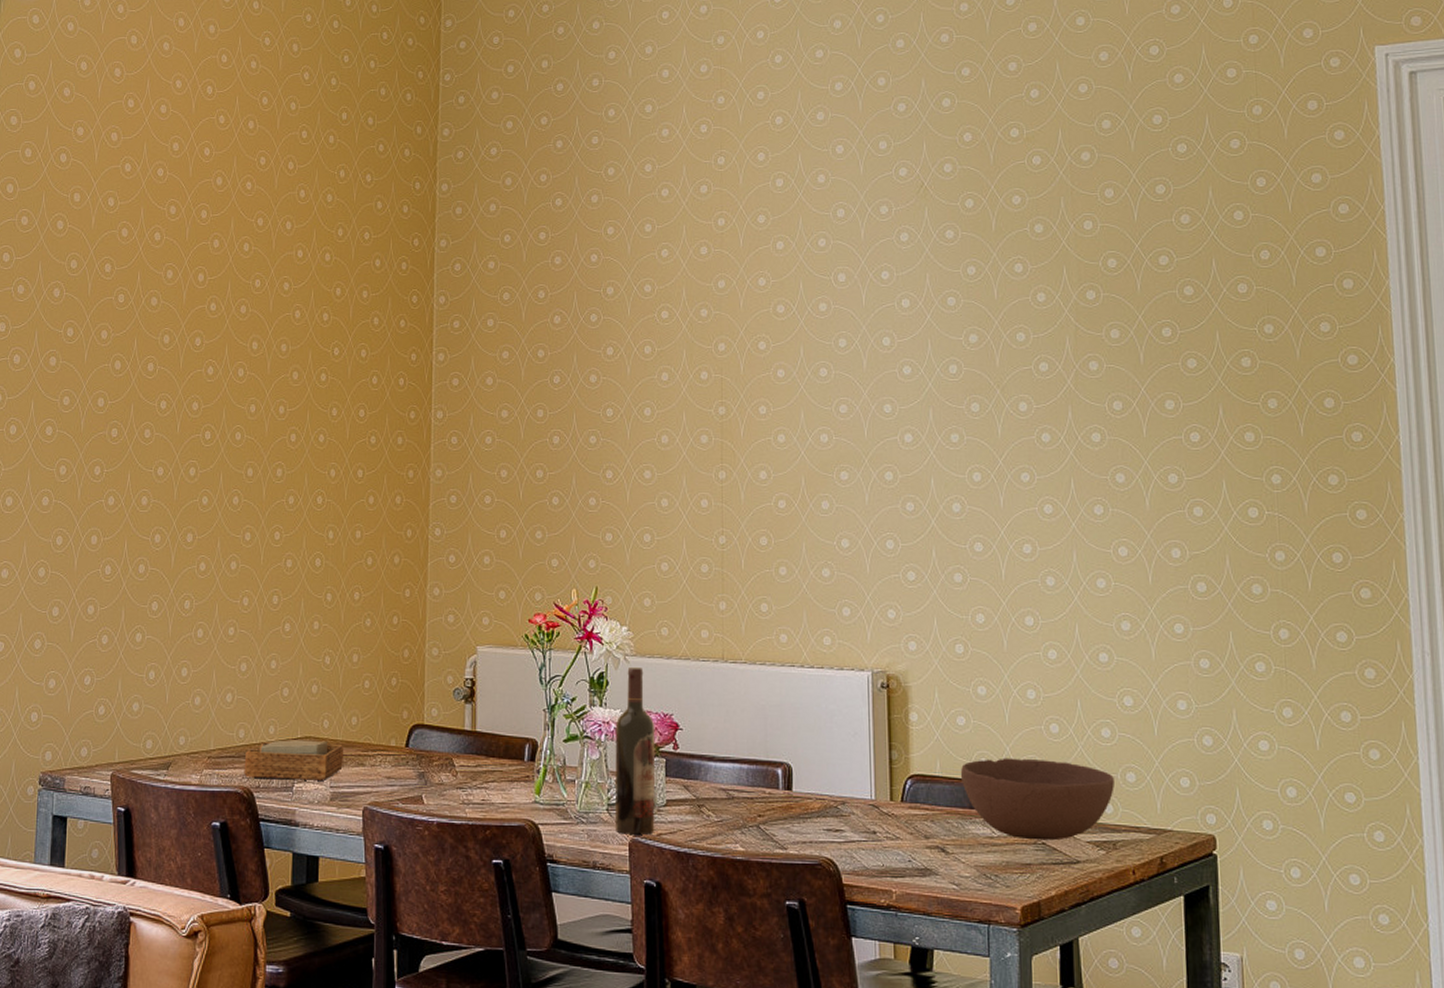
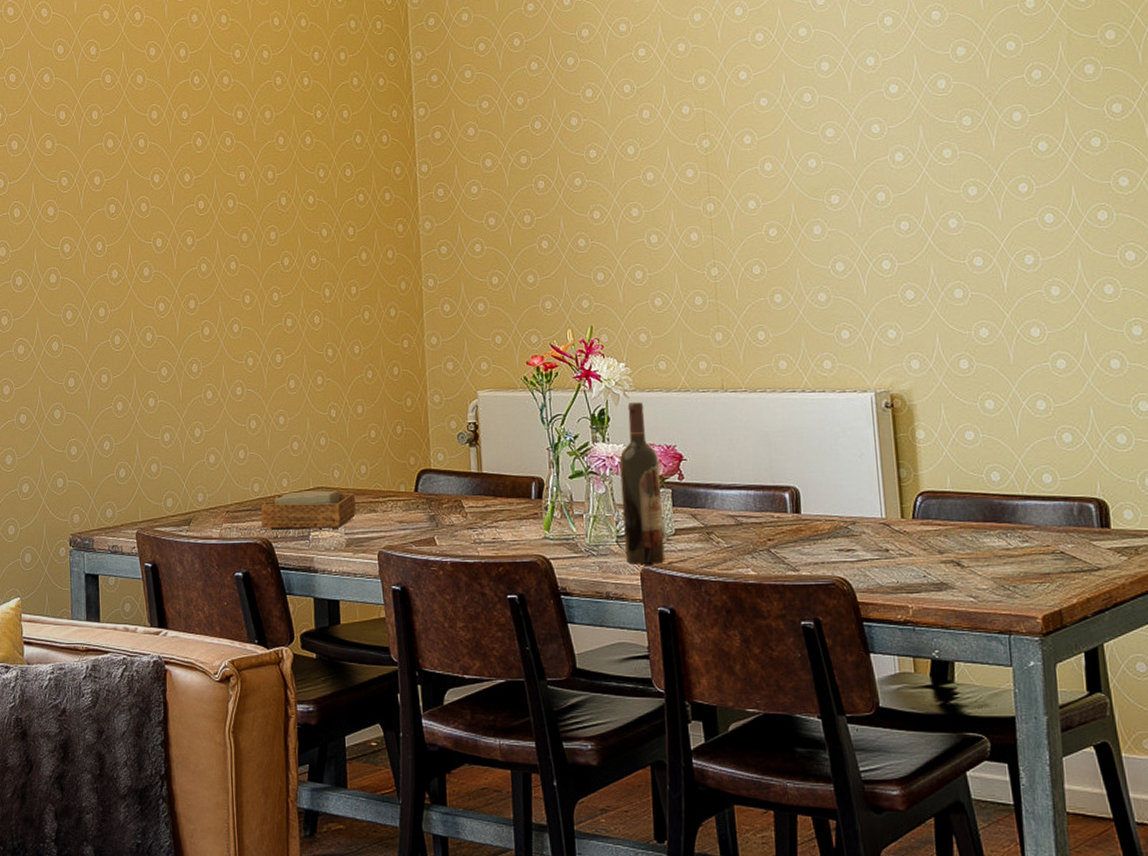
bowl: present [960,758,1114,841] -> none [971,469,1134,550]

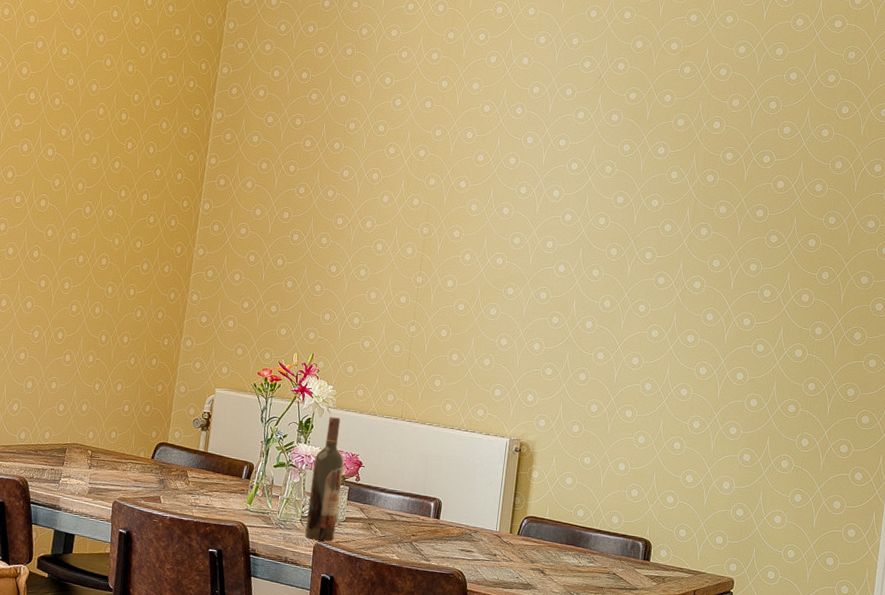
napkin holder: present [261,490,356,529] -> none [22,443,103,478]

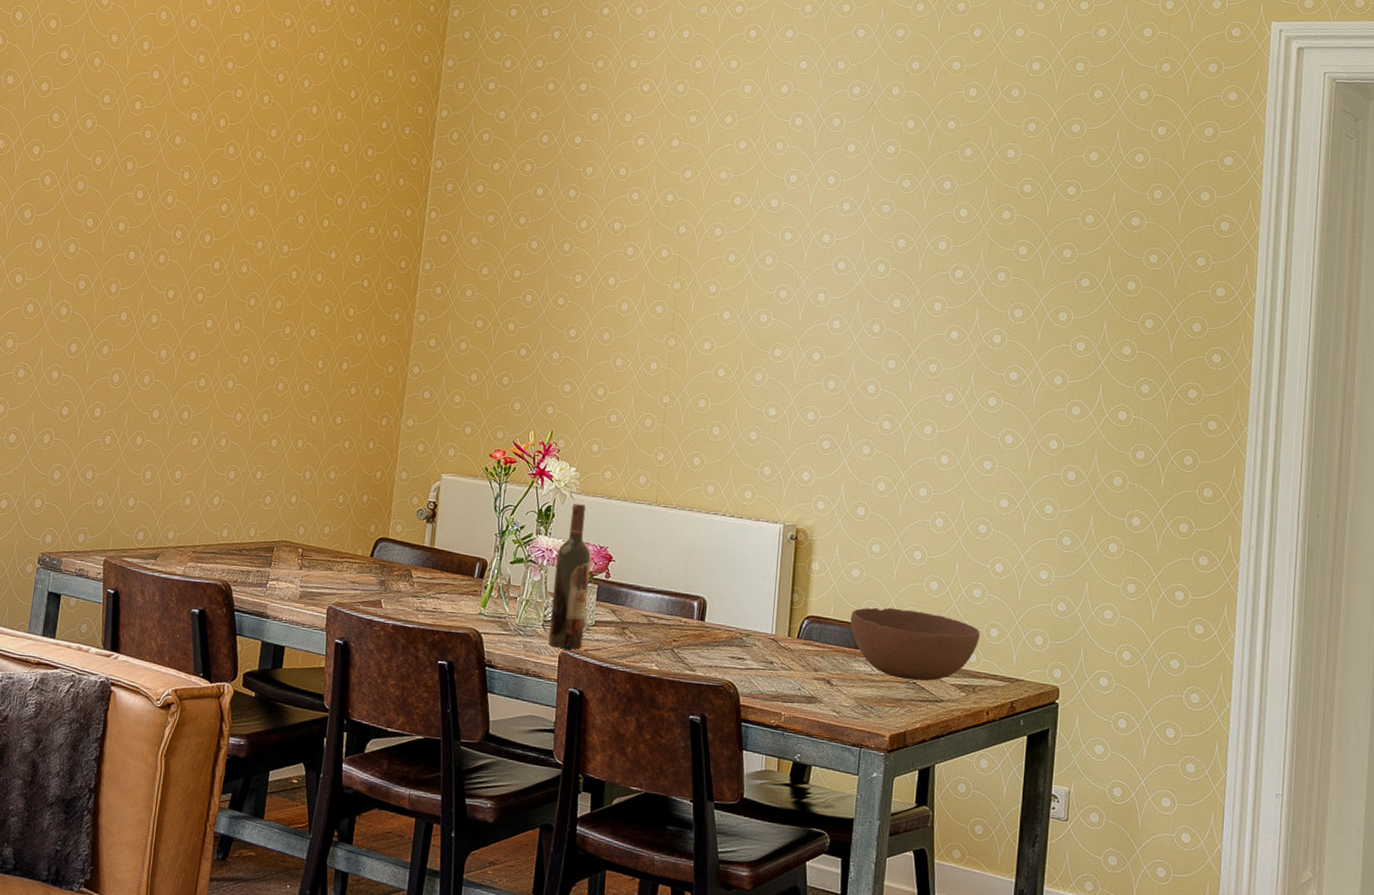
bowl: none [562,510,671,573] -> present [850,607,980,681]

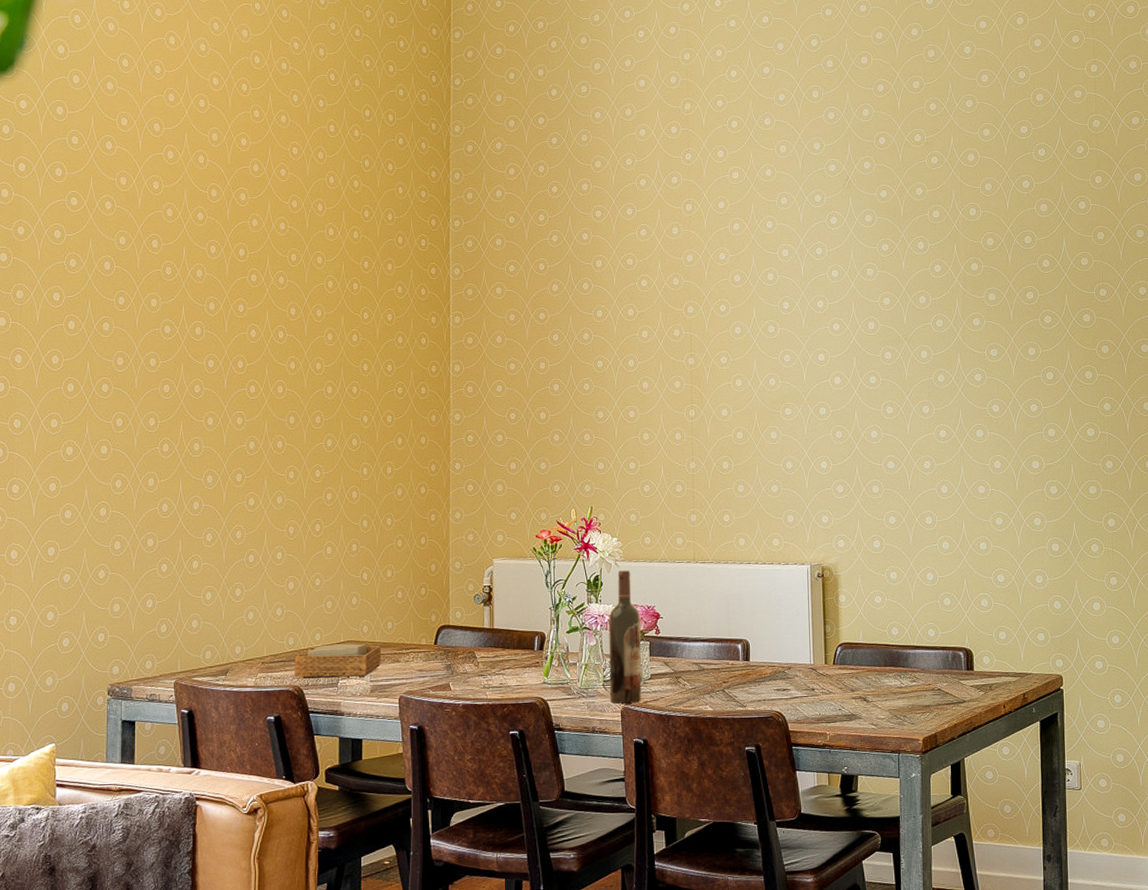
napkin holder: none [224,541,316,580] -> present [294,643,382,678]
bowl: present [850,607,980,681] -> none [877,626,991,688]

